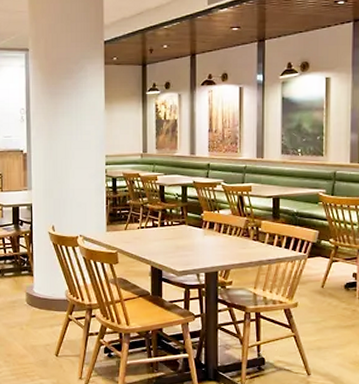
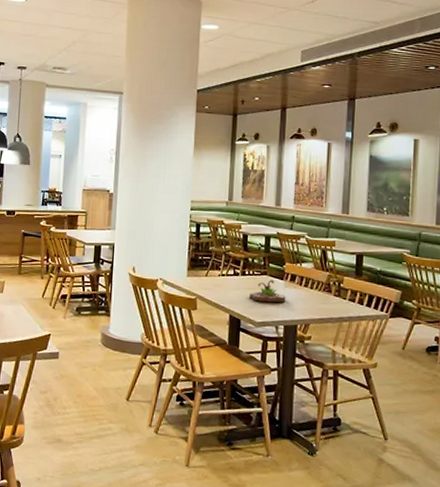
succulent planter: none [169,229,206,251] -> present [249,279,286,303]

